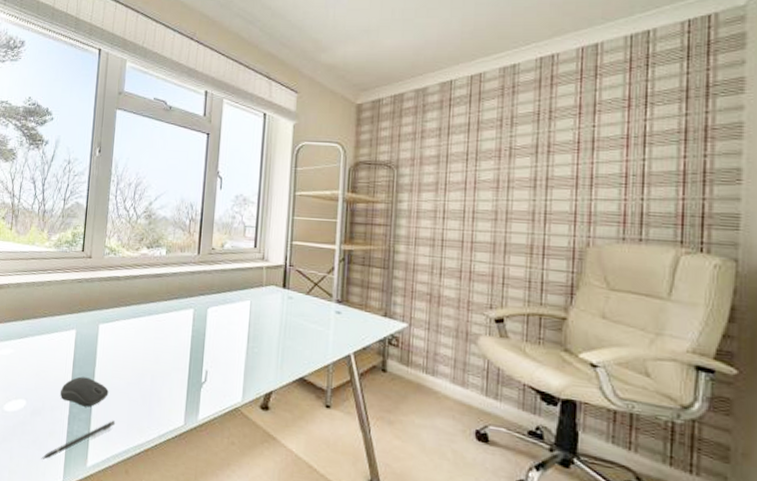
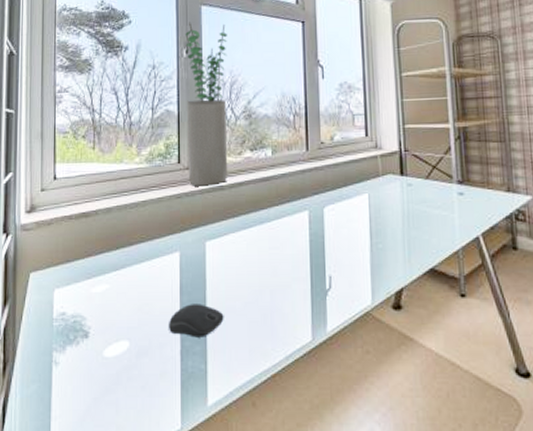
pen: present [41,420,116,460] -> none [153,348,236,407]
vase: none [89,124,137,276] -> present [185,22,228,186]

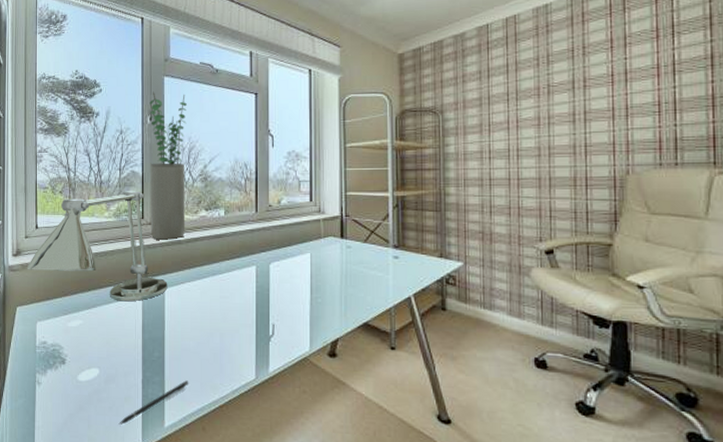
desk lamp: none [42,132,209,260] -> present [26,191,168,302]
pen: none [153,348,236,407] -> present [119,380,189,425]
computer mouse: present [169,304,224,338] -> none [133,341,180,370]

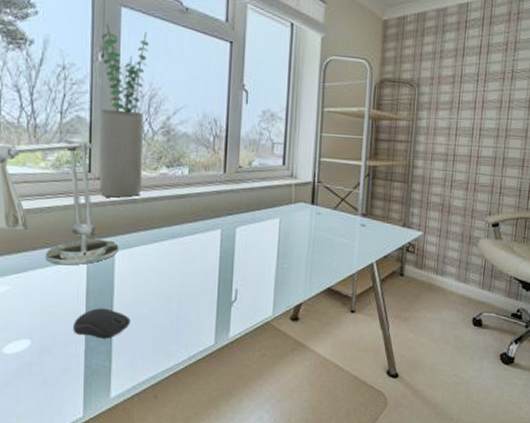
pen: present [119,380,189,425] -> none [55,348,141,398]
computer mouse: none [133,341,180,370] -> present [73,308,131,339]

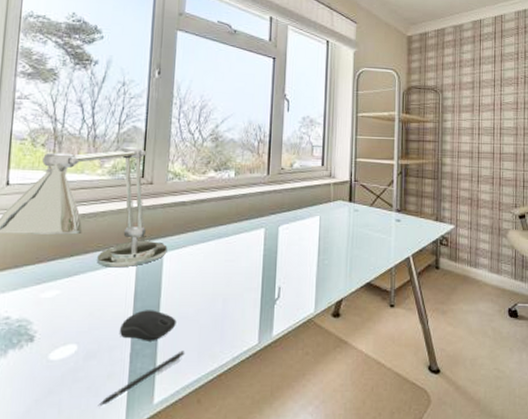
pen: none [55,348,141,398] -> present [98,350,185,406]
vase: present [99,23,149,198] -> none [151,45,201,201]

